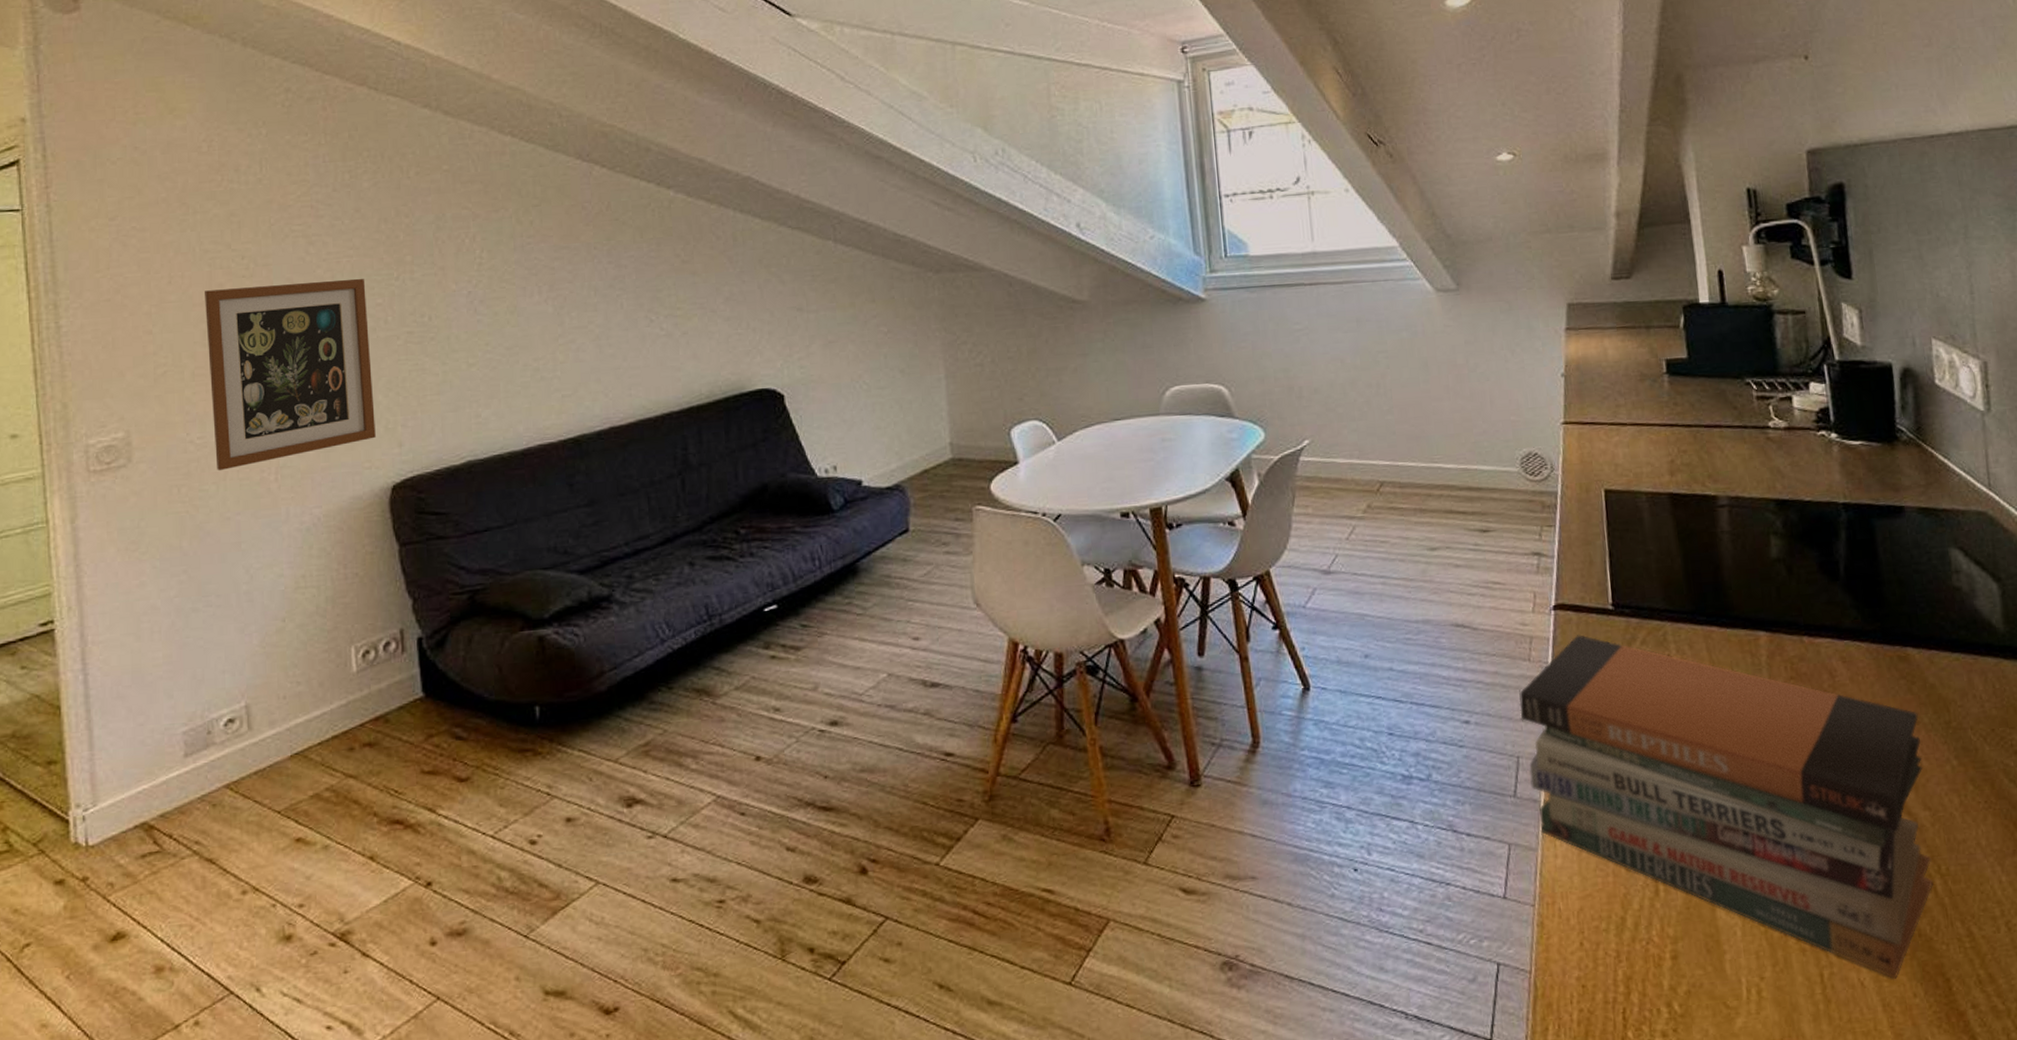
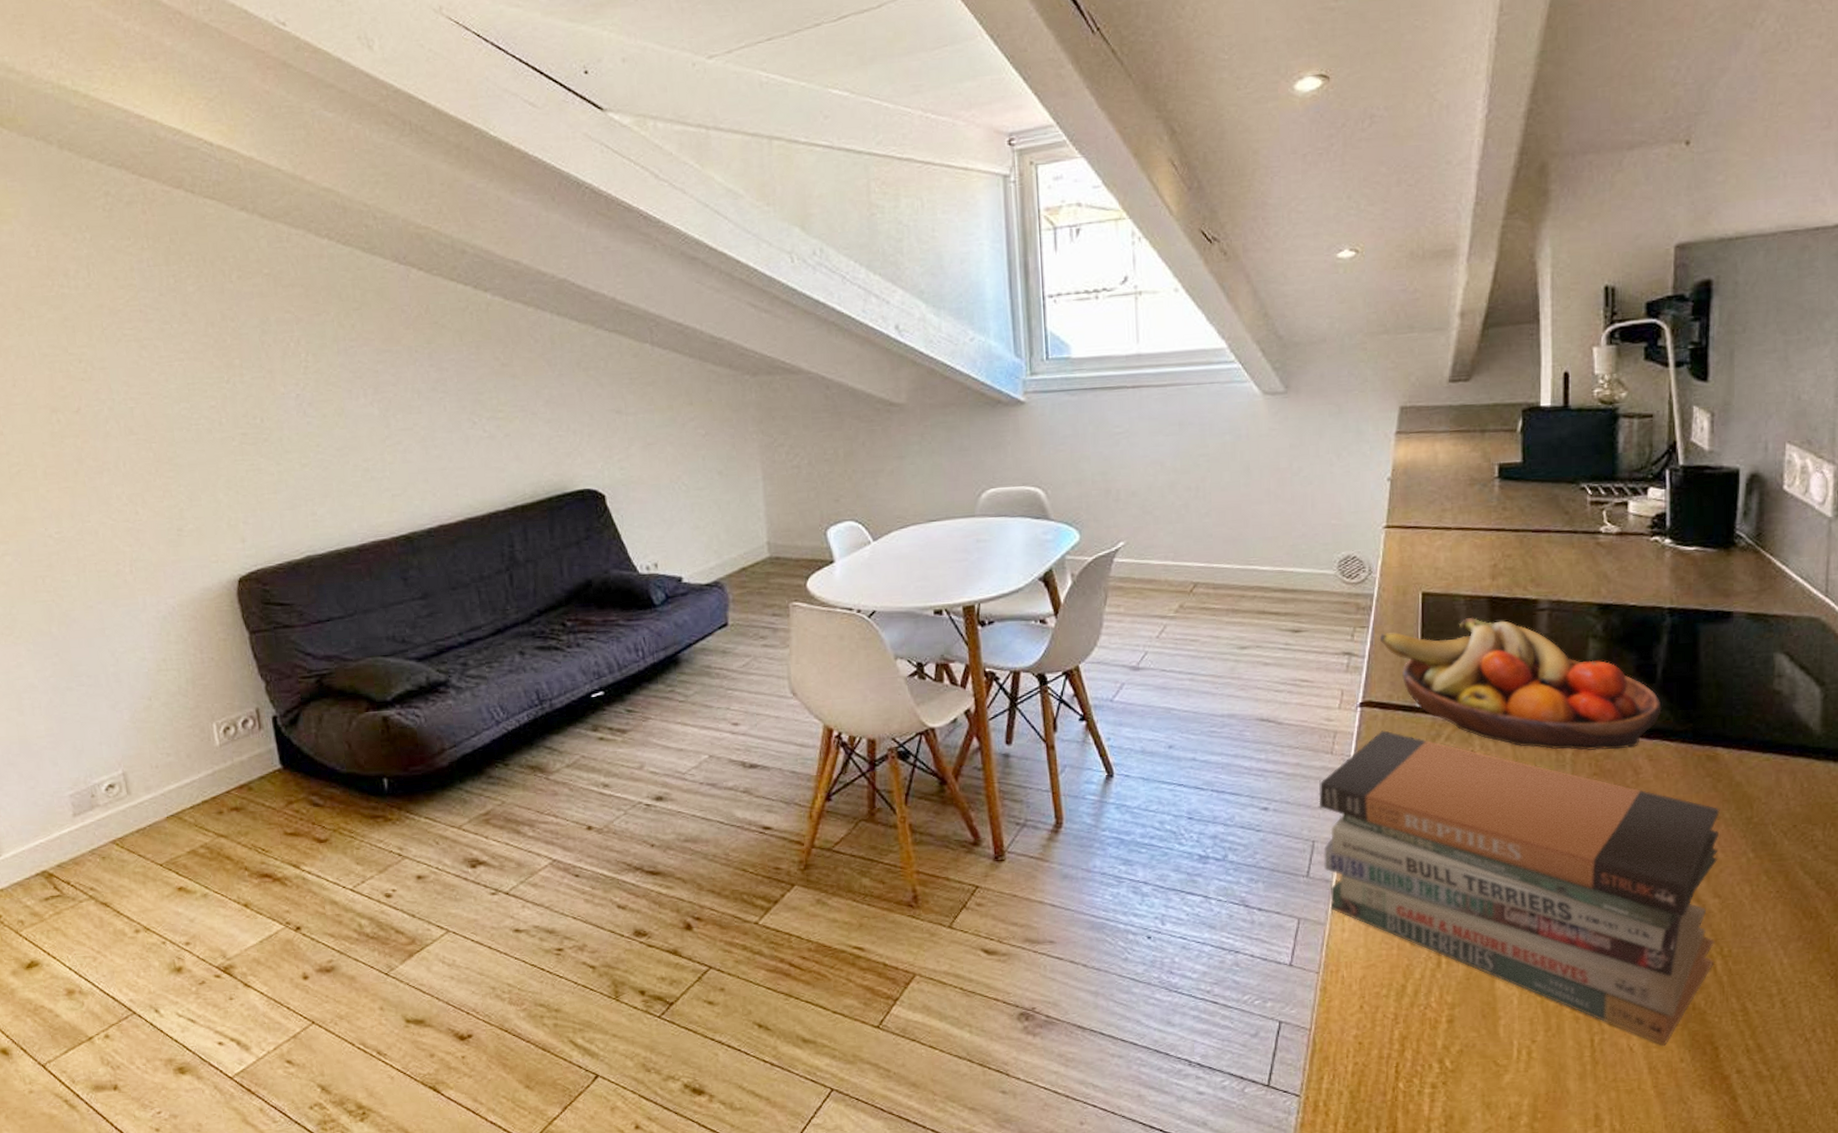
wall art: present [205,278,376,471] -> none [48,381,220,564]
fruit bowl: none [1567,515,1849,653] -> present [1380,618,1662,751]

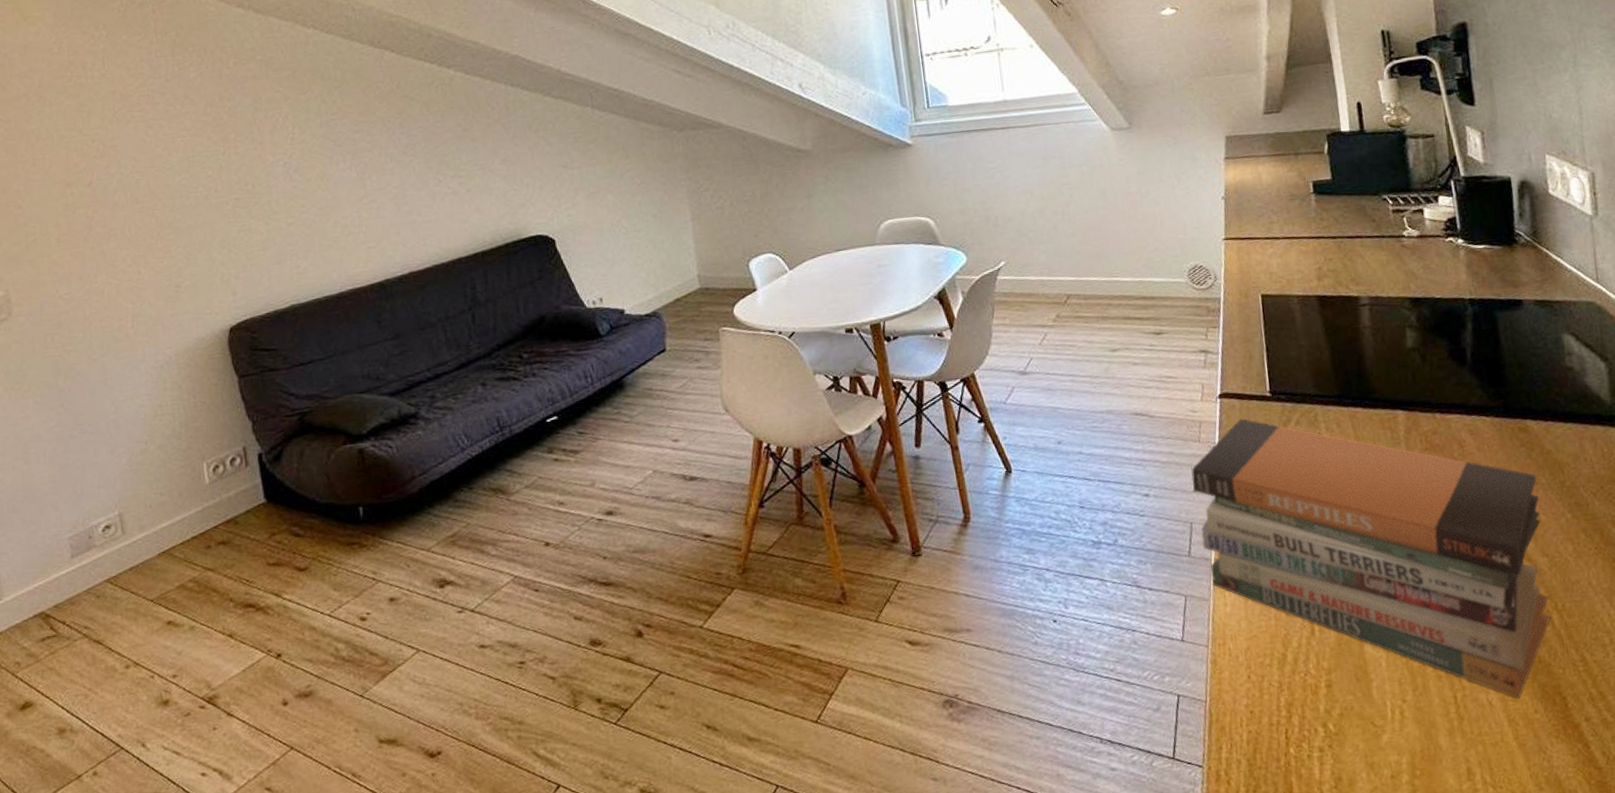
fruit bowl: present [1380,618,1662,751] -> none [1230,314,1475,429]

